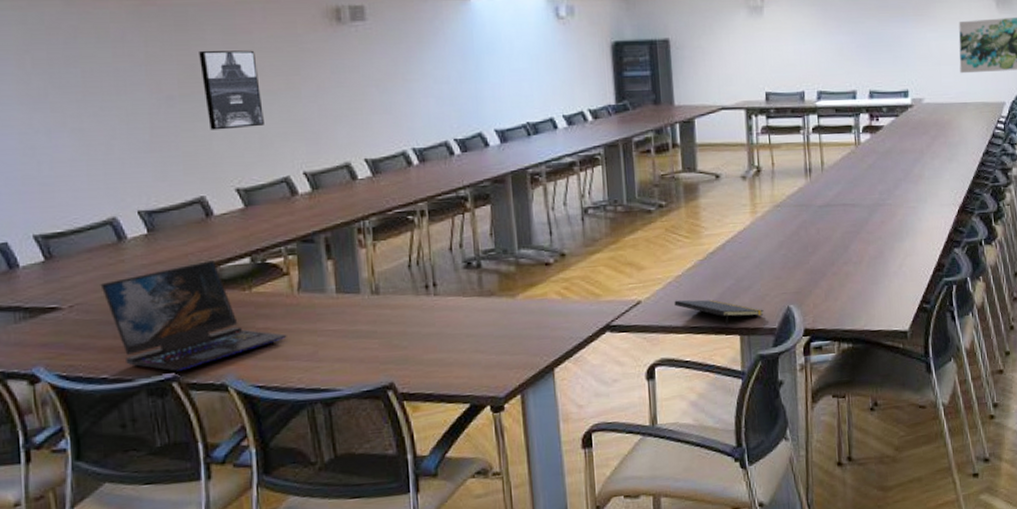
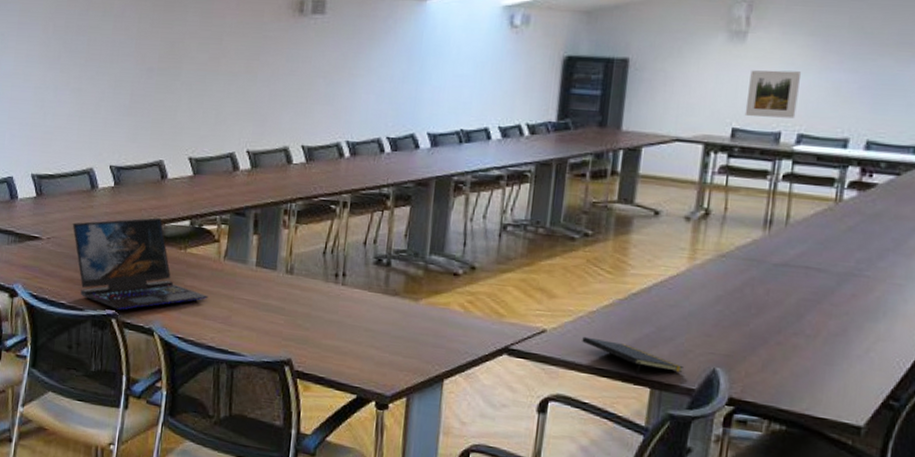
wall art: present [199,50,264,130] -> none [177,30,225,104]
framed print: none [772,37,813,81] -> present [744,70,801,118]

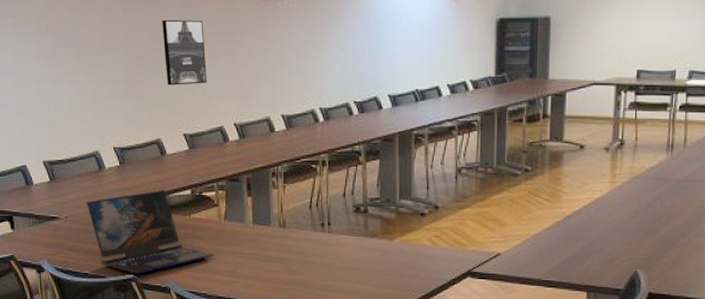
wall art: none [177,30,225,104] -> present [162,19,207,85]
notepad: present [582,336,683,376] -> none [530,255,612,283]
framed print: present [744,70,801,118] -> none [646,18,688,59]

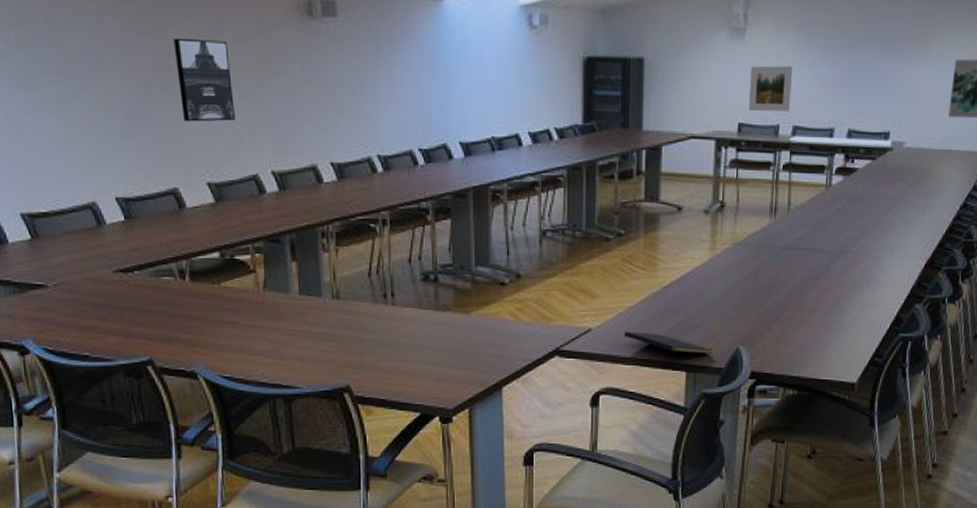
laptop: present [86,190,214,274] -> none [81,252,252,356]
notepad: none [530,255,612,283] -> present [624,331,712,362]
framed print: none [646,18,688,59] -> present [748,65,792,112]

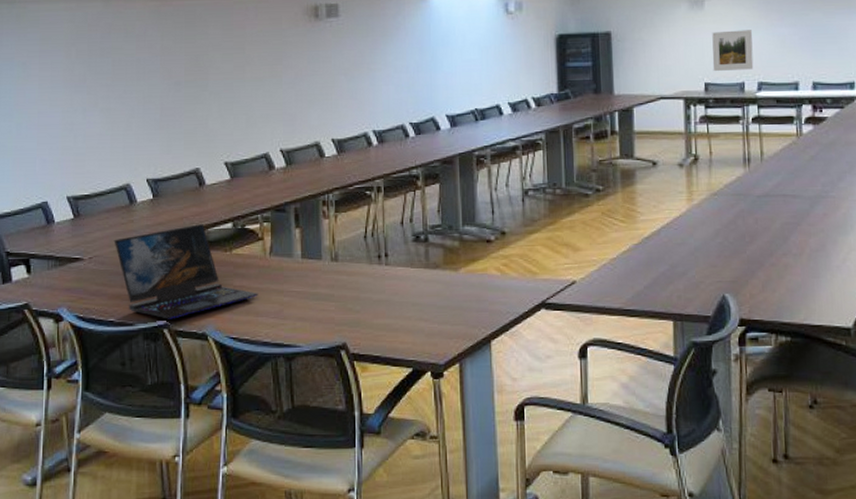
laptop: none [81,252,252,356] -> present [114,224,258,319]
wall art: present [174,37,235,122] -> none [203,43,251,112]
notepad: present [624,331,712,362] -> none [608,282,698,311]

